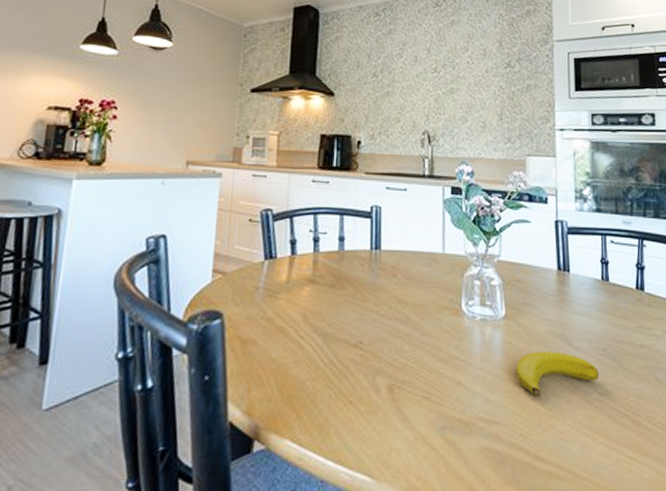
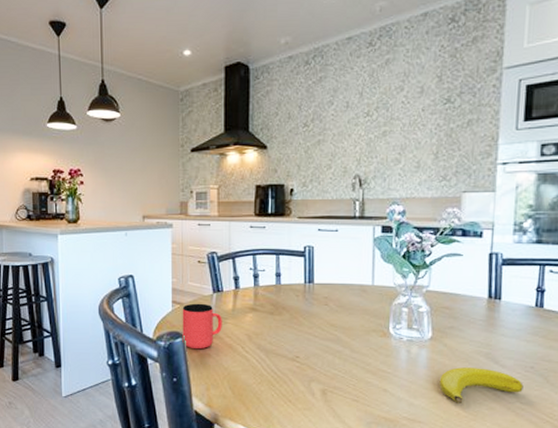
cup: none [221,272,273,335] -> present [182,303,222,350]

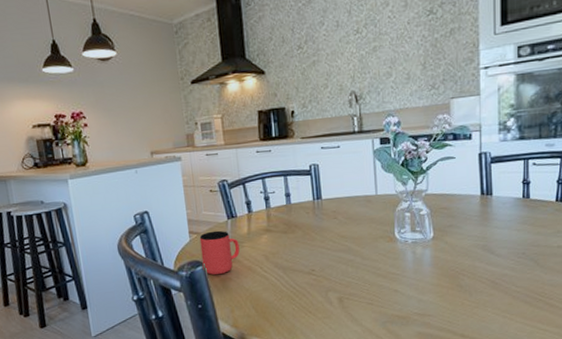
banana: present [439,367,524,403] -> none [443,259,517,294]

